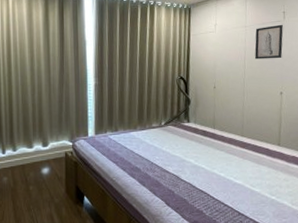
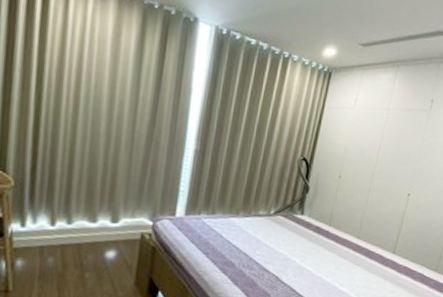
wall art: present [254,24,283,60] -> none [391,113,428,155]

